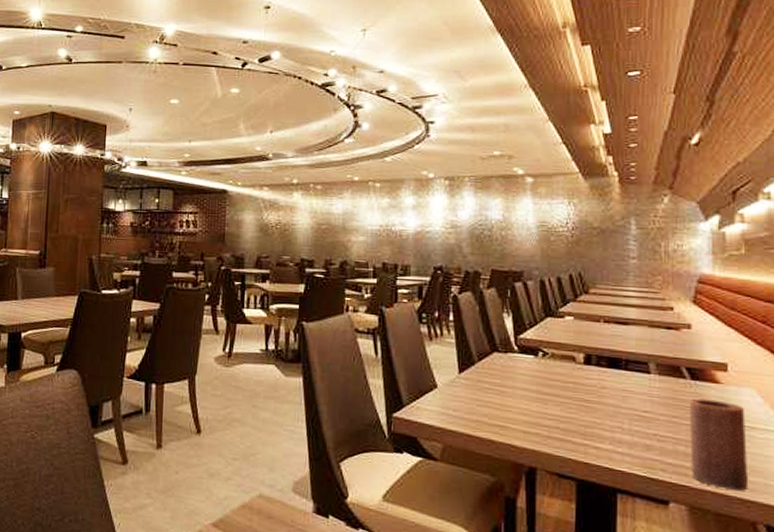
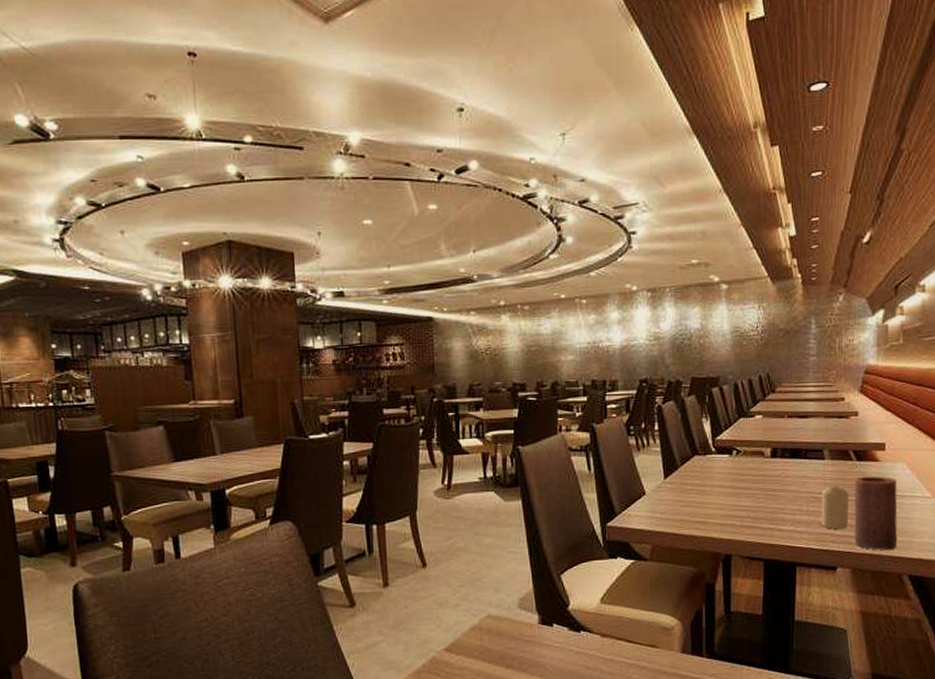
candle: none [647,405,683,457] -> present [821,486,849,529]

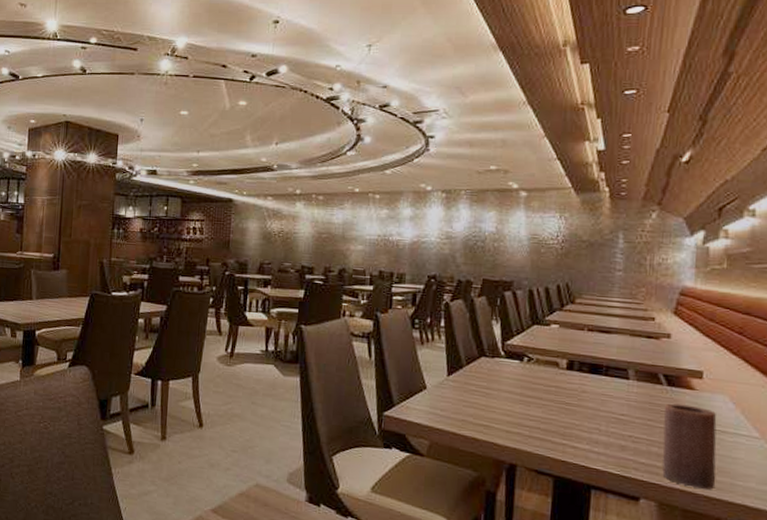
candle: present [821,486,849,529] -> none [622,409,657,457]

